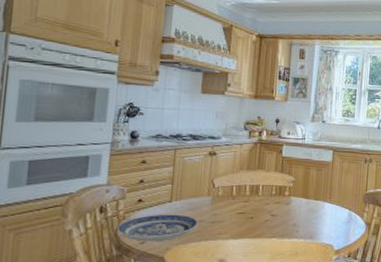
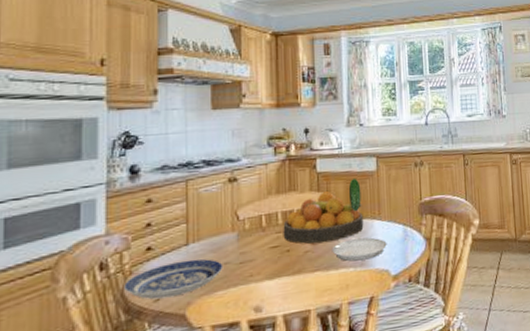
fruit bowl: none [249,173,317,216] -> present [283,191,364,244]
plate: none [287,165,334,234] -> present [332,178,387,262]

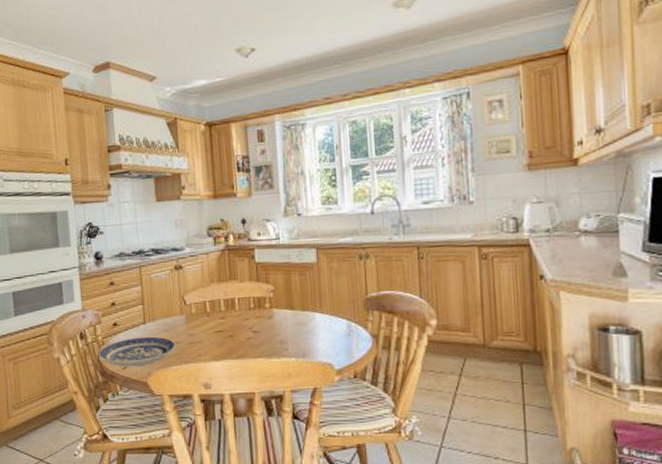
fruit bowl: present [283,191,364,244] -> none [225,282,305,332]
plate: present [332,178,387,262] -> none [273,269,330,352]

